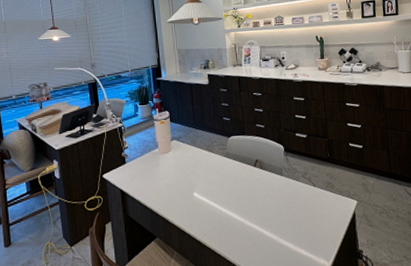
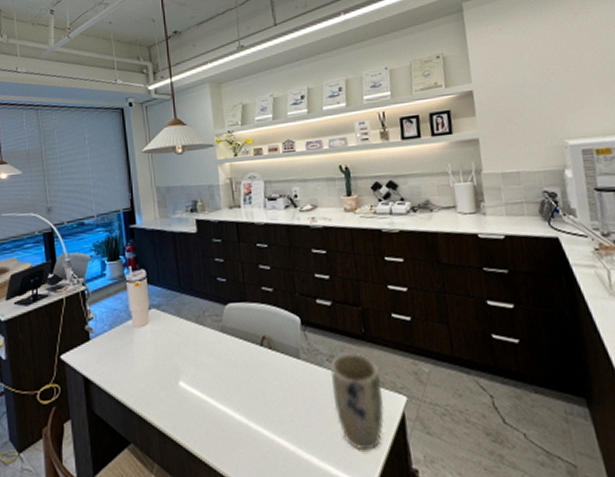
plant pot: none [304,171,341,239] -> present [330,353,384,451]

